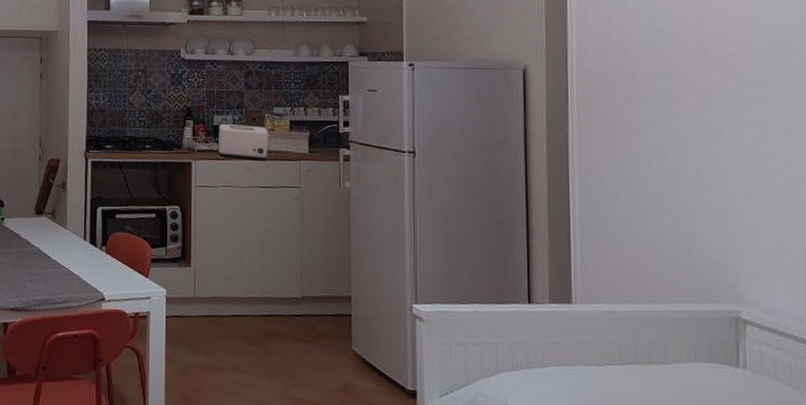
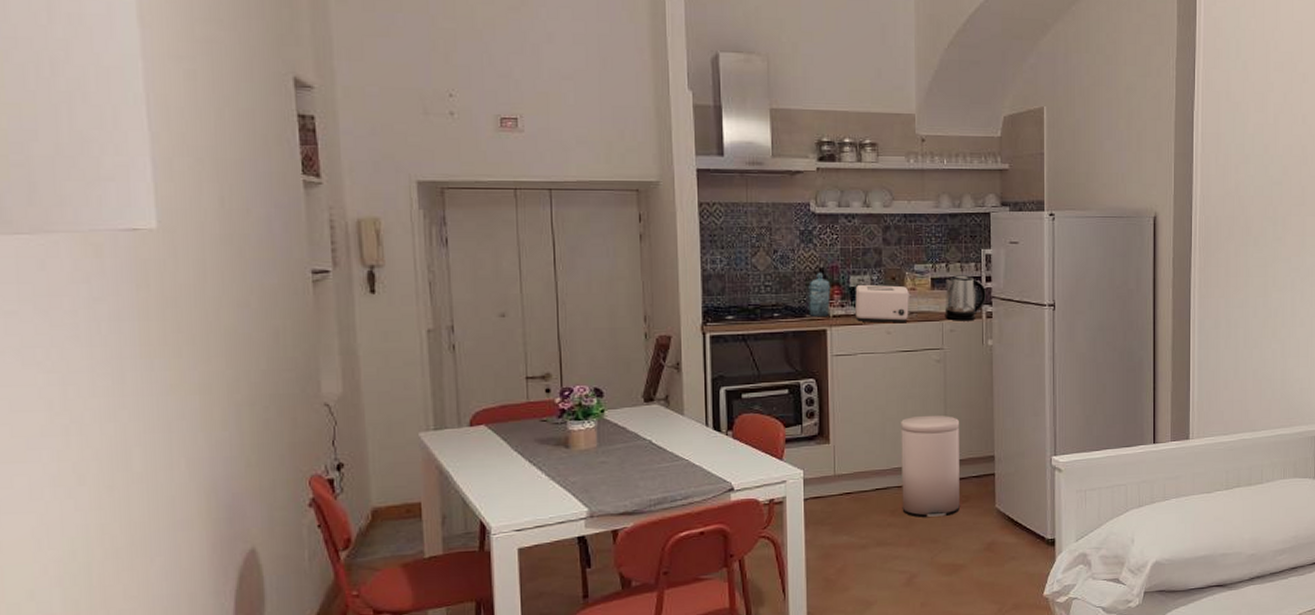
canister: none [175,110,197,150] -> present [807,272,831,316]
pedal bin: none [257,249,315,352] -> present [901,415,960,518]
kettle: none [302,119,343,163] -> present [944,275,986,321]

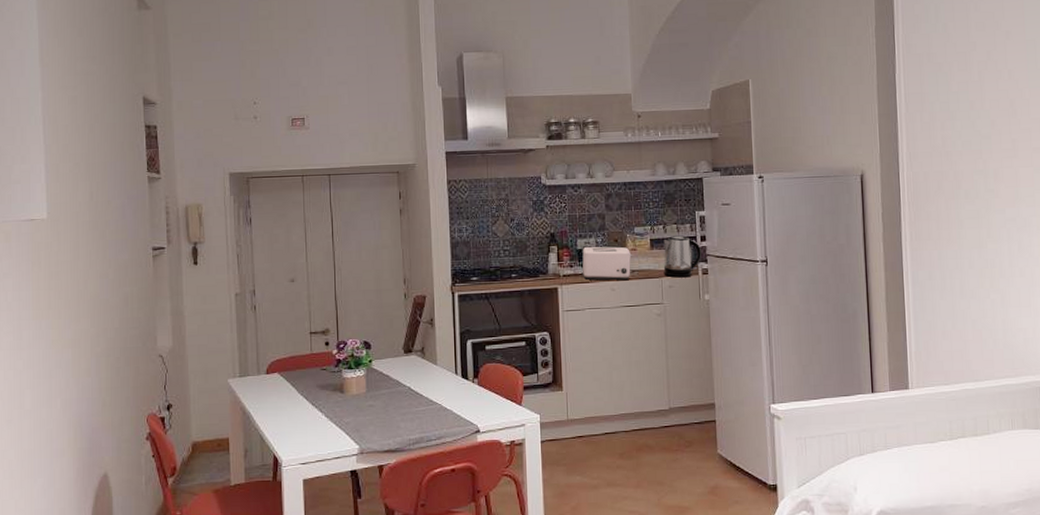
canister: present [807,272,831,316] -> none [541,236,561,276]
pedal bin: present [901,415,960,518] -> none [626,364,683,461]

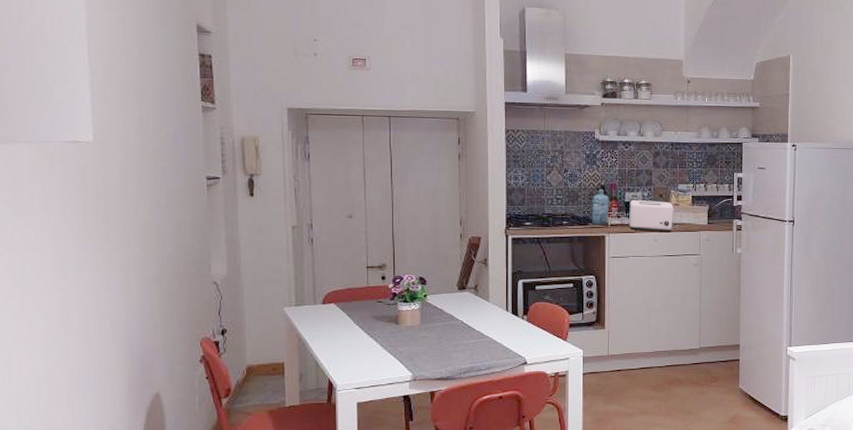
canister: none [541,236,561,276] -> present [590,188,610,225]
kettle: present [663,235,701,278] -> none [702,194,737,232]

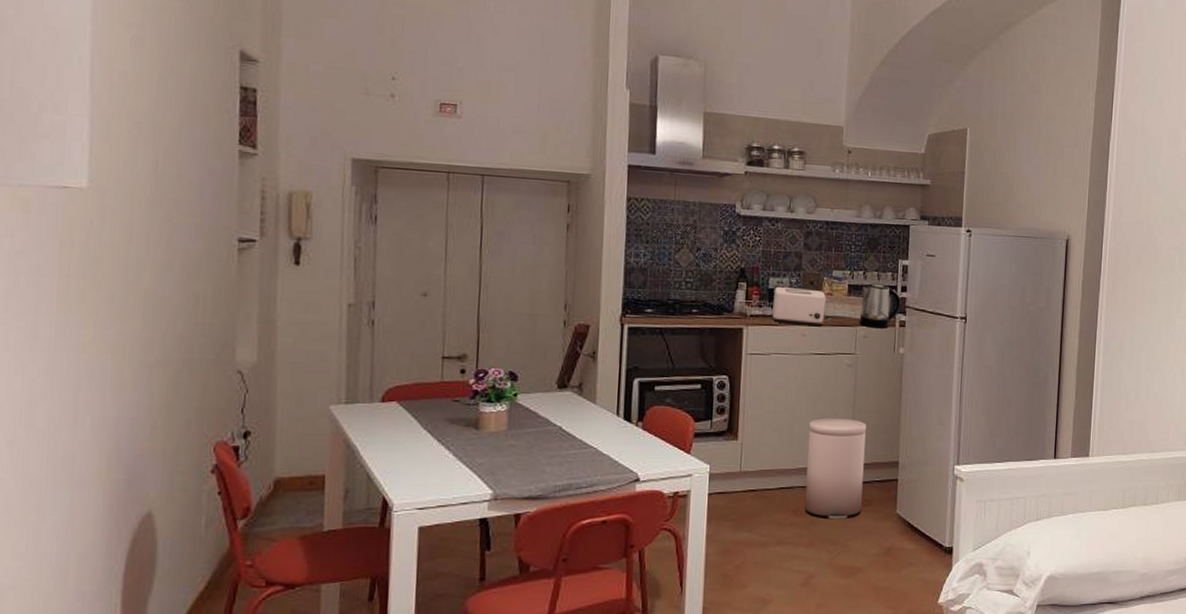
canister: present [590,188,610,225] -> none [725,271,751,315]
pedal bin: none [662,309,711,394] -> present [804,417,866,520]
kettle: none [702,194,737,232] -> present [859,283,901,329]

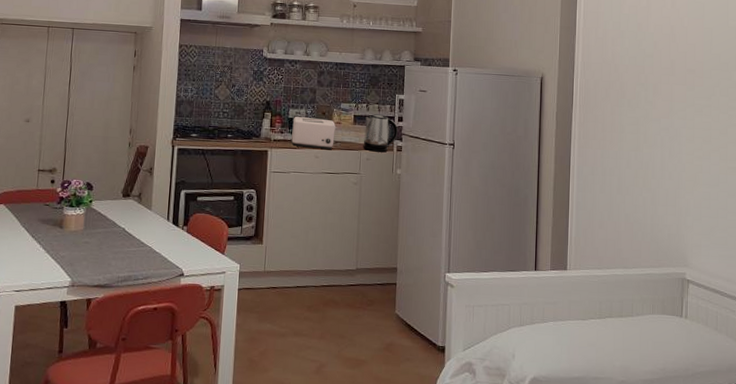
pedal bin: present [804,417,866,520] -> none [317,227,369,317]

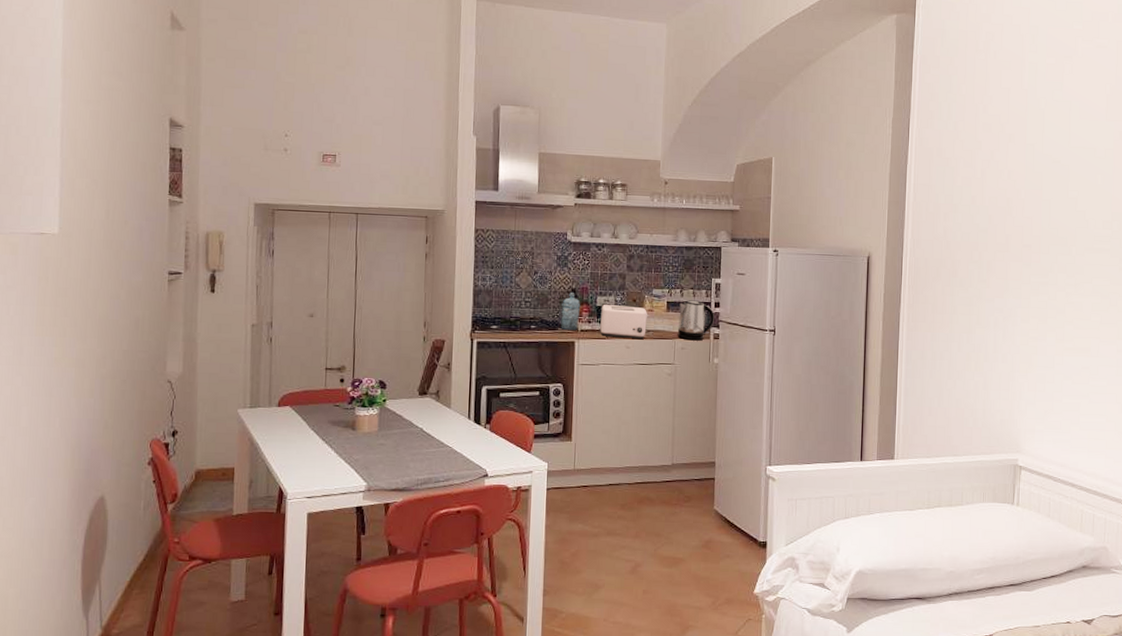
canister: none [254,104,274,140] -> present [559,291,581,330]

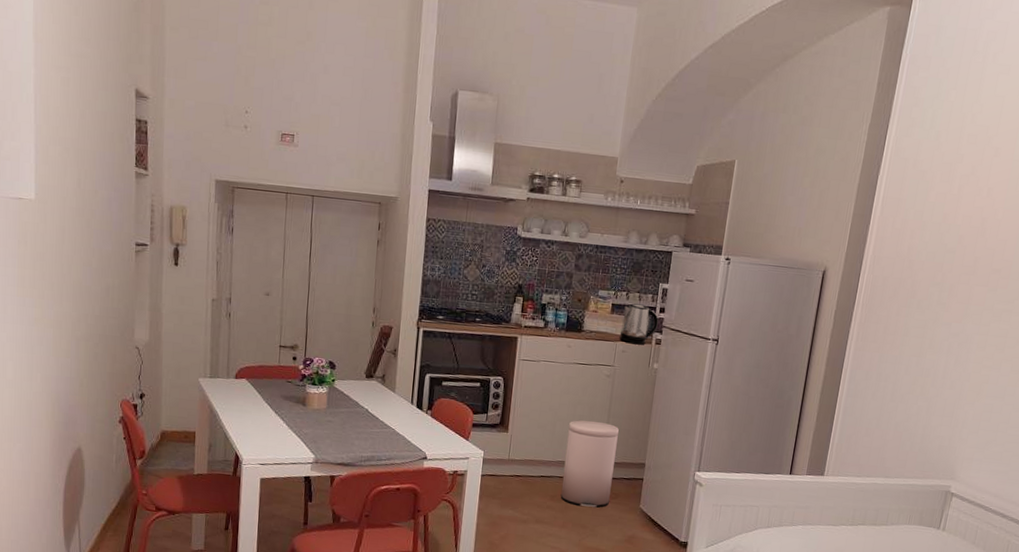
canister: present [559,291,581,330] -> none [504,287,526,326]
toaster: present [599,304,649,340] -> none [542,302,593,340]
pedal bin: none [631,421,685,514] -> present [560,420,619,508]

